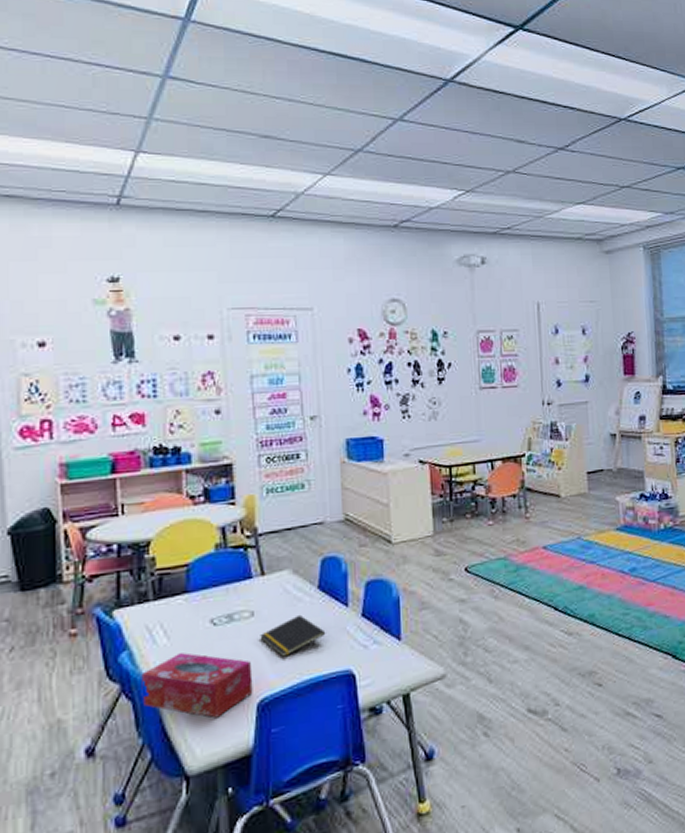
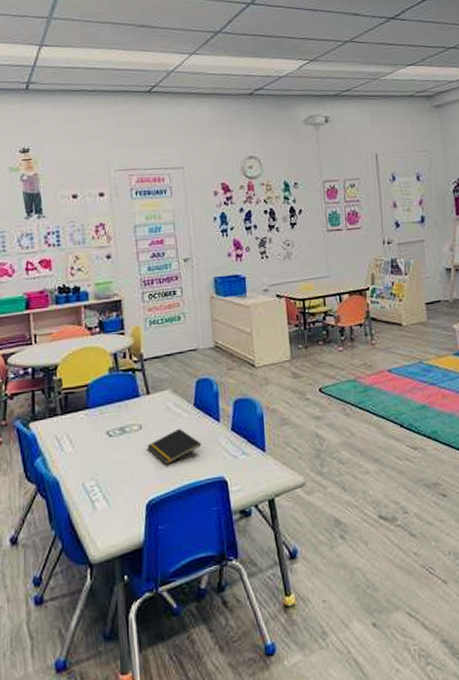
tissue box: present [141,652,253,718] -> none [52,459,143,516]

